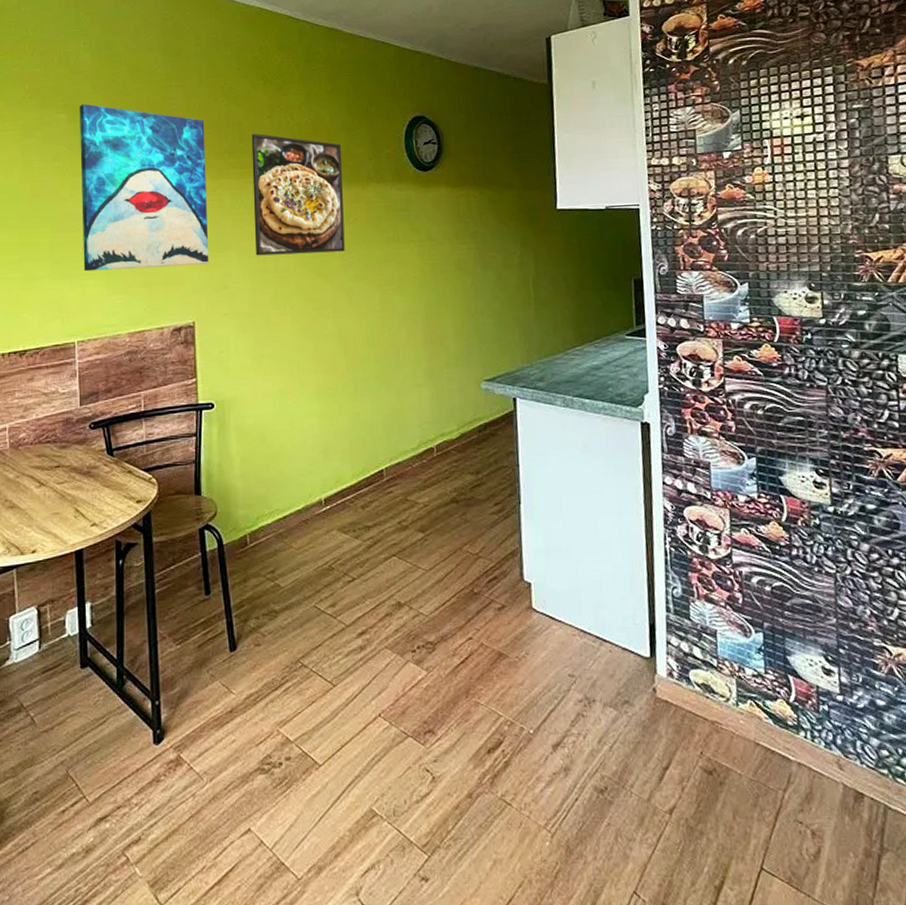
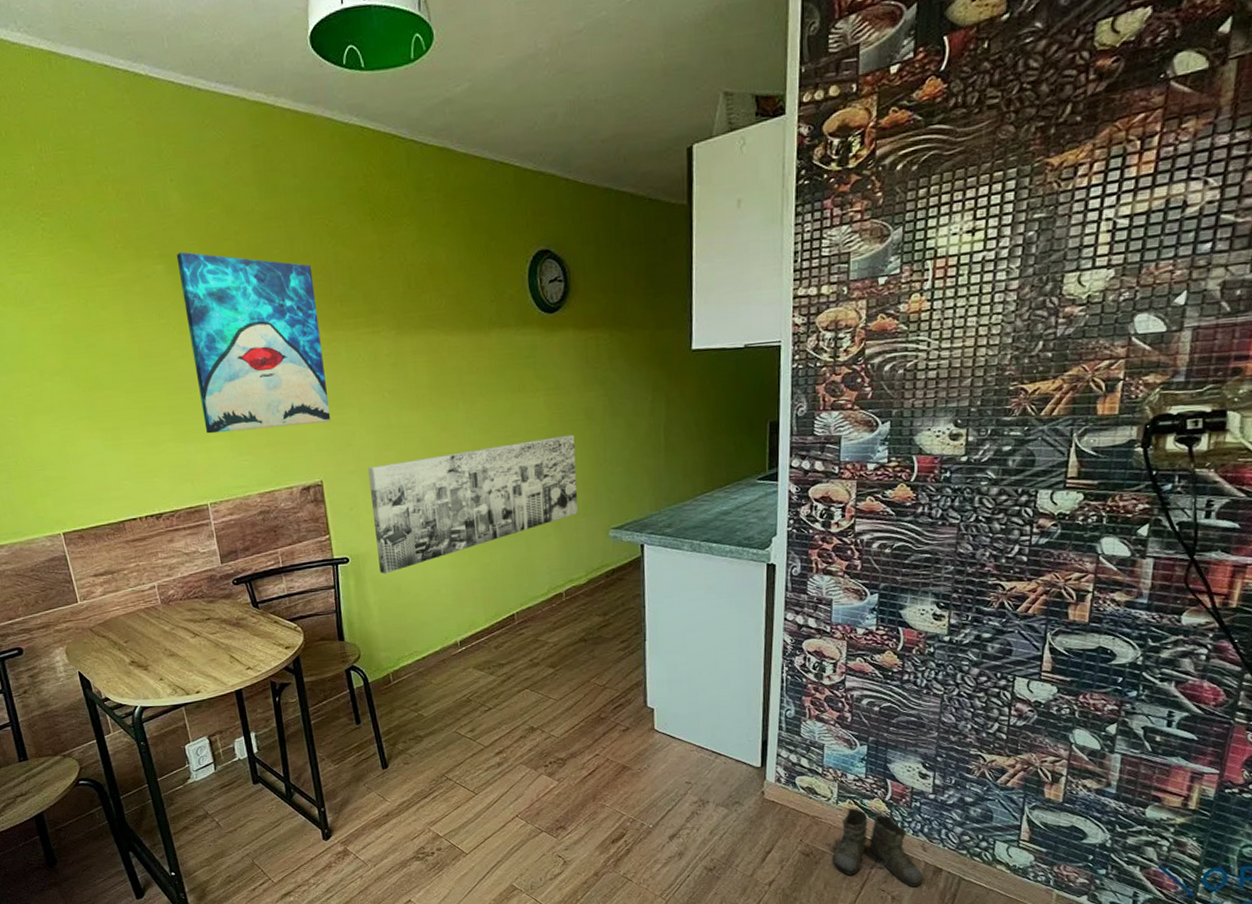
wall art: none [241,284,450,422] -> present [367,434,578,574]
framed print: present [251,133,345,256] -> none [363,277,469,412]
boots: none [729,711,844,819] -> present [825,808,923,888]

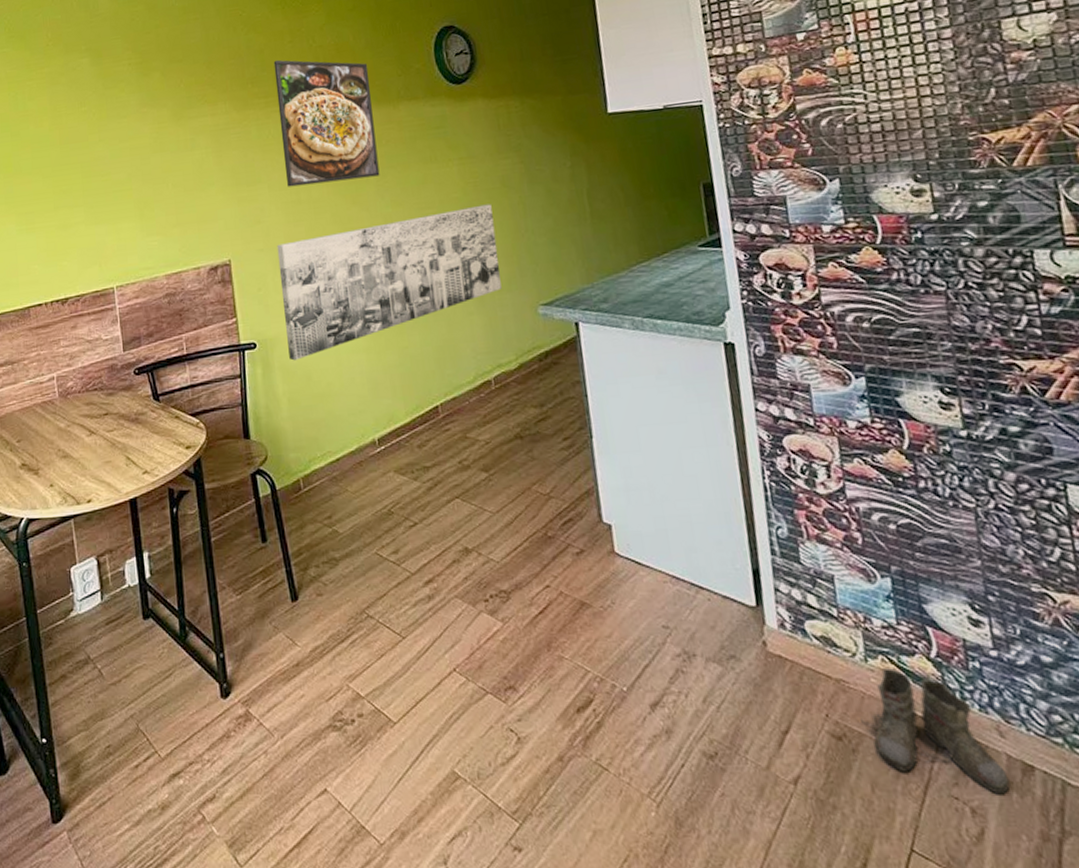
wall art: present [176,251,331,434] -> none [100,45,241,215]
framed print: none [363,277,469,412] -> present [273,59,380,187]

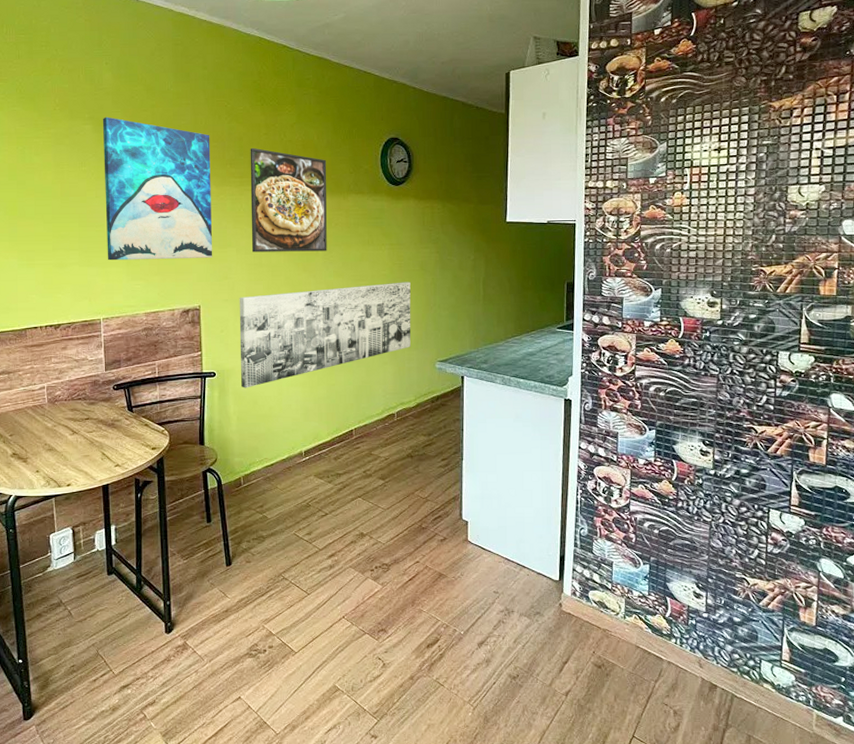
wall art: none [100,45,241,215] -> present [102,117,213,261]
boots: present [861,668,1011,795] -> none [615,623,700,703]

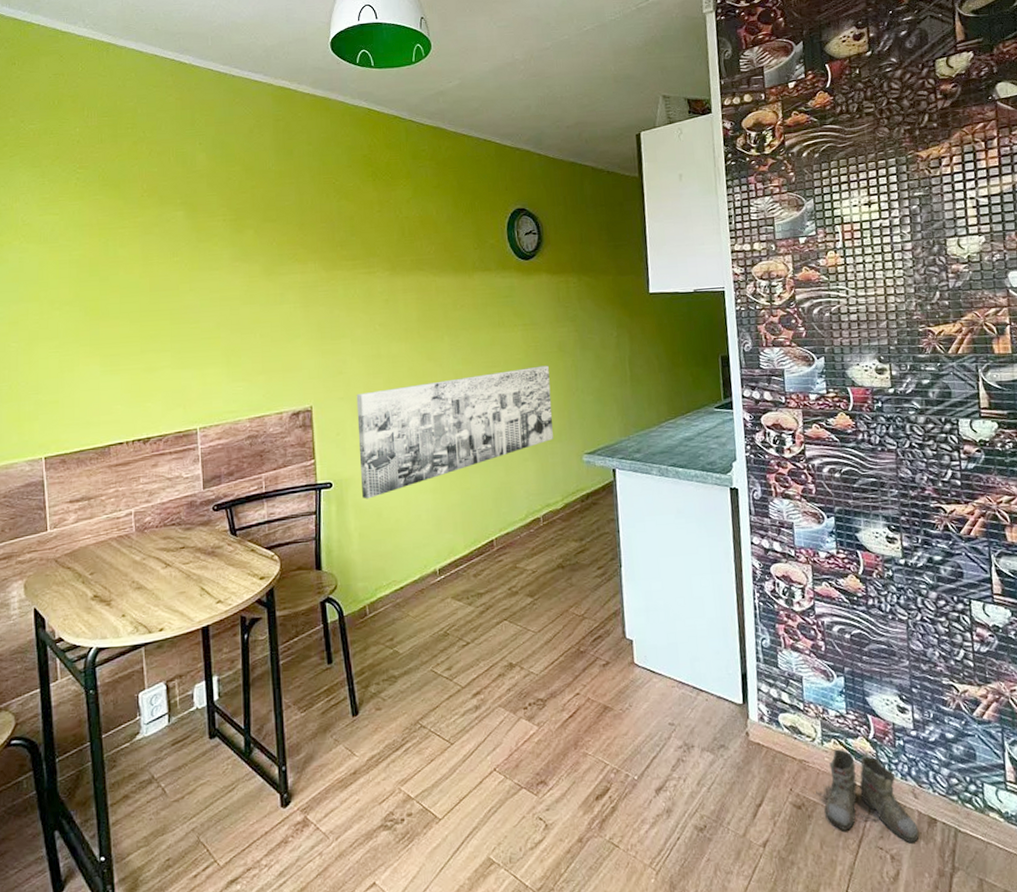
wall art: present [102,117,213,261] -> none [196,201,325,361]
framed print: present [250,147,327,253] -> none [362,226,454,343]
boots: none [615,623,700,703] -> present [816,749,920,843]

